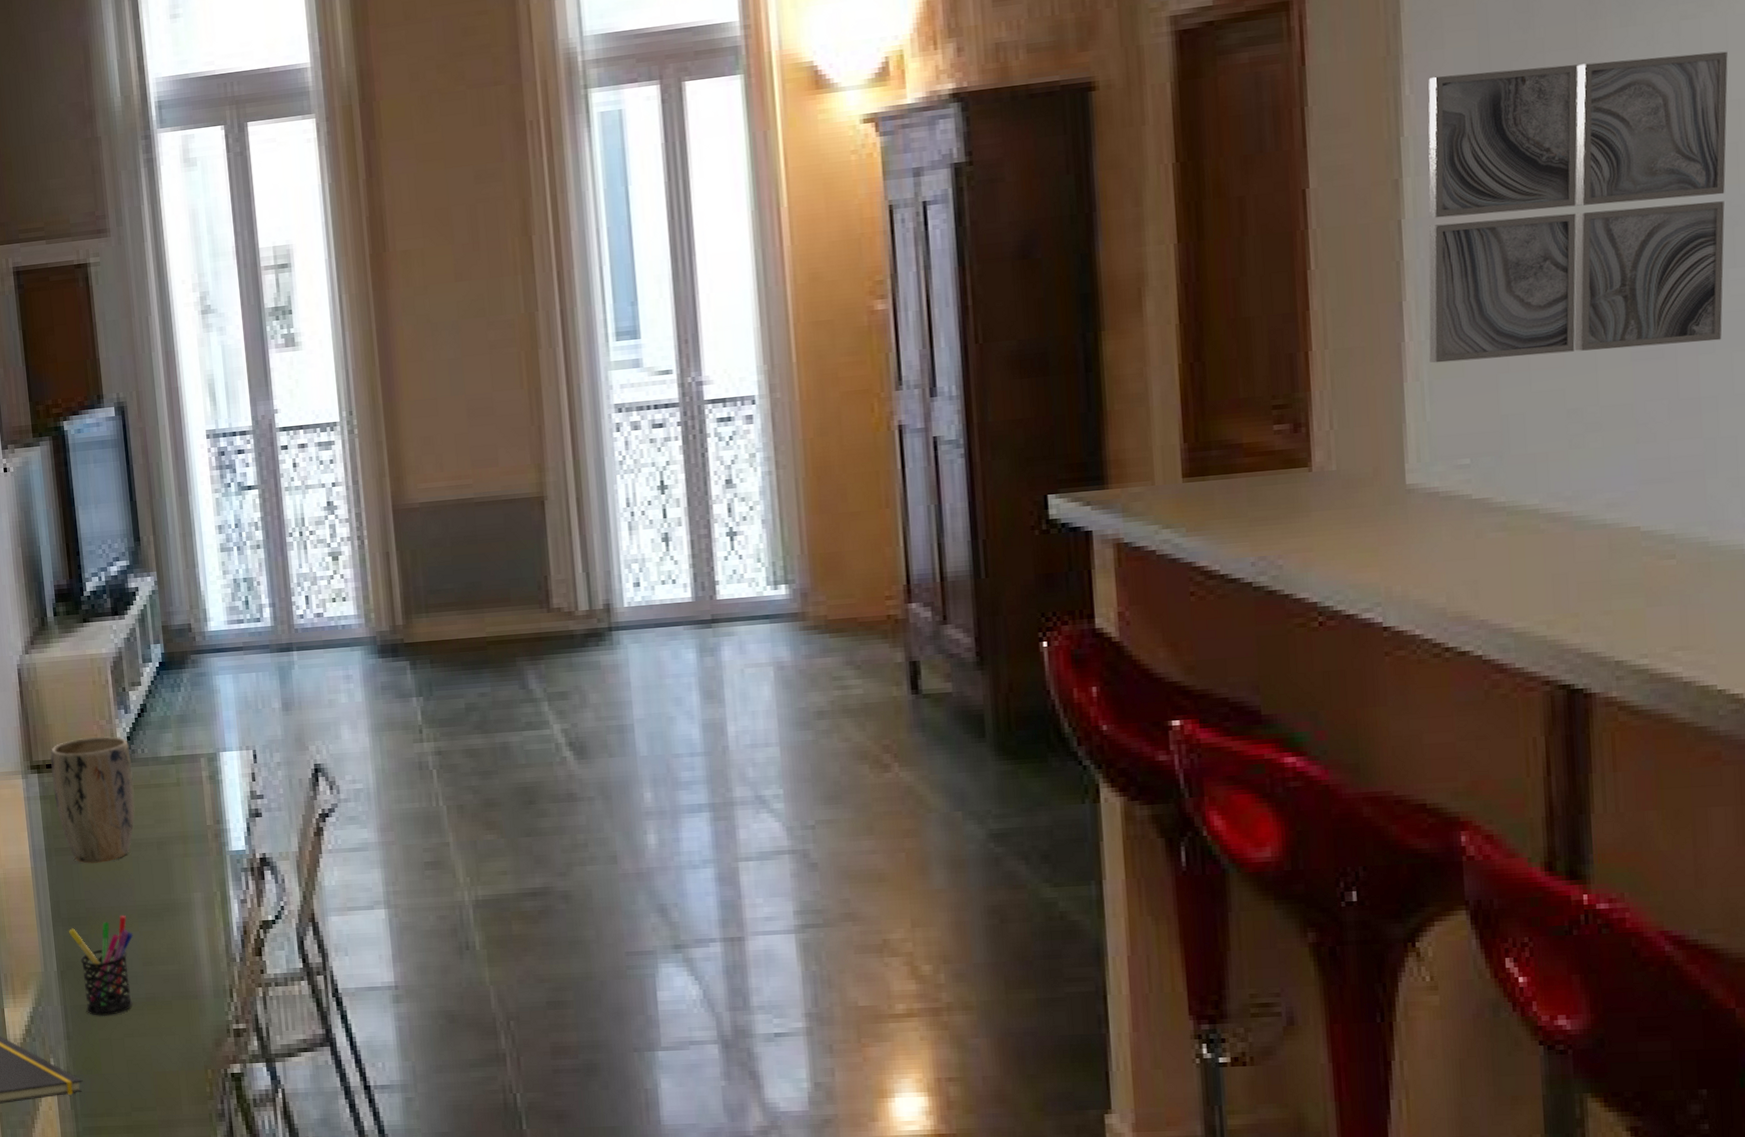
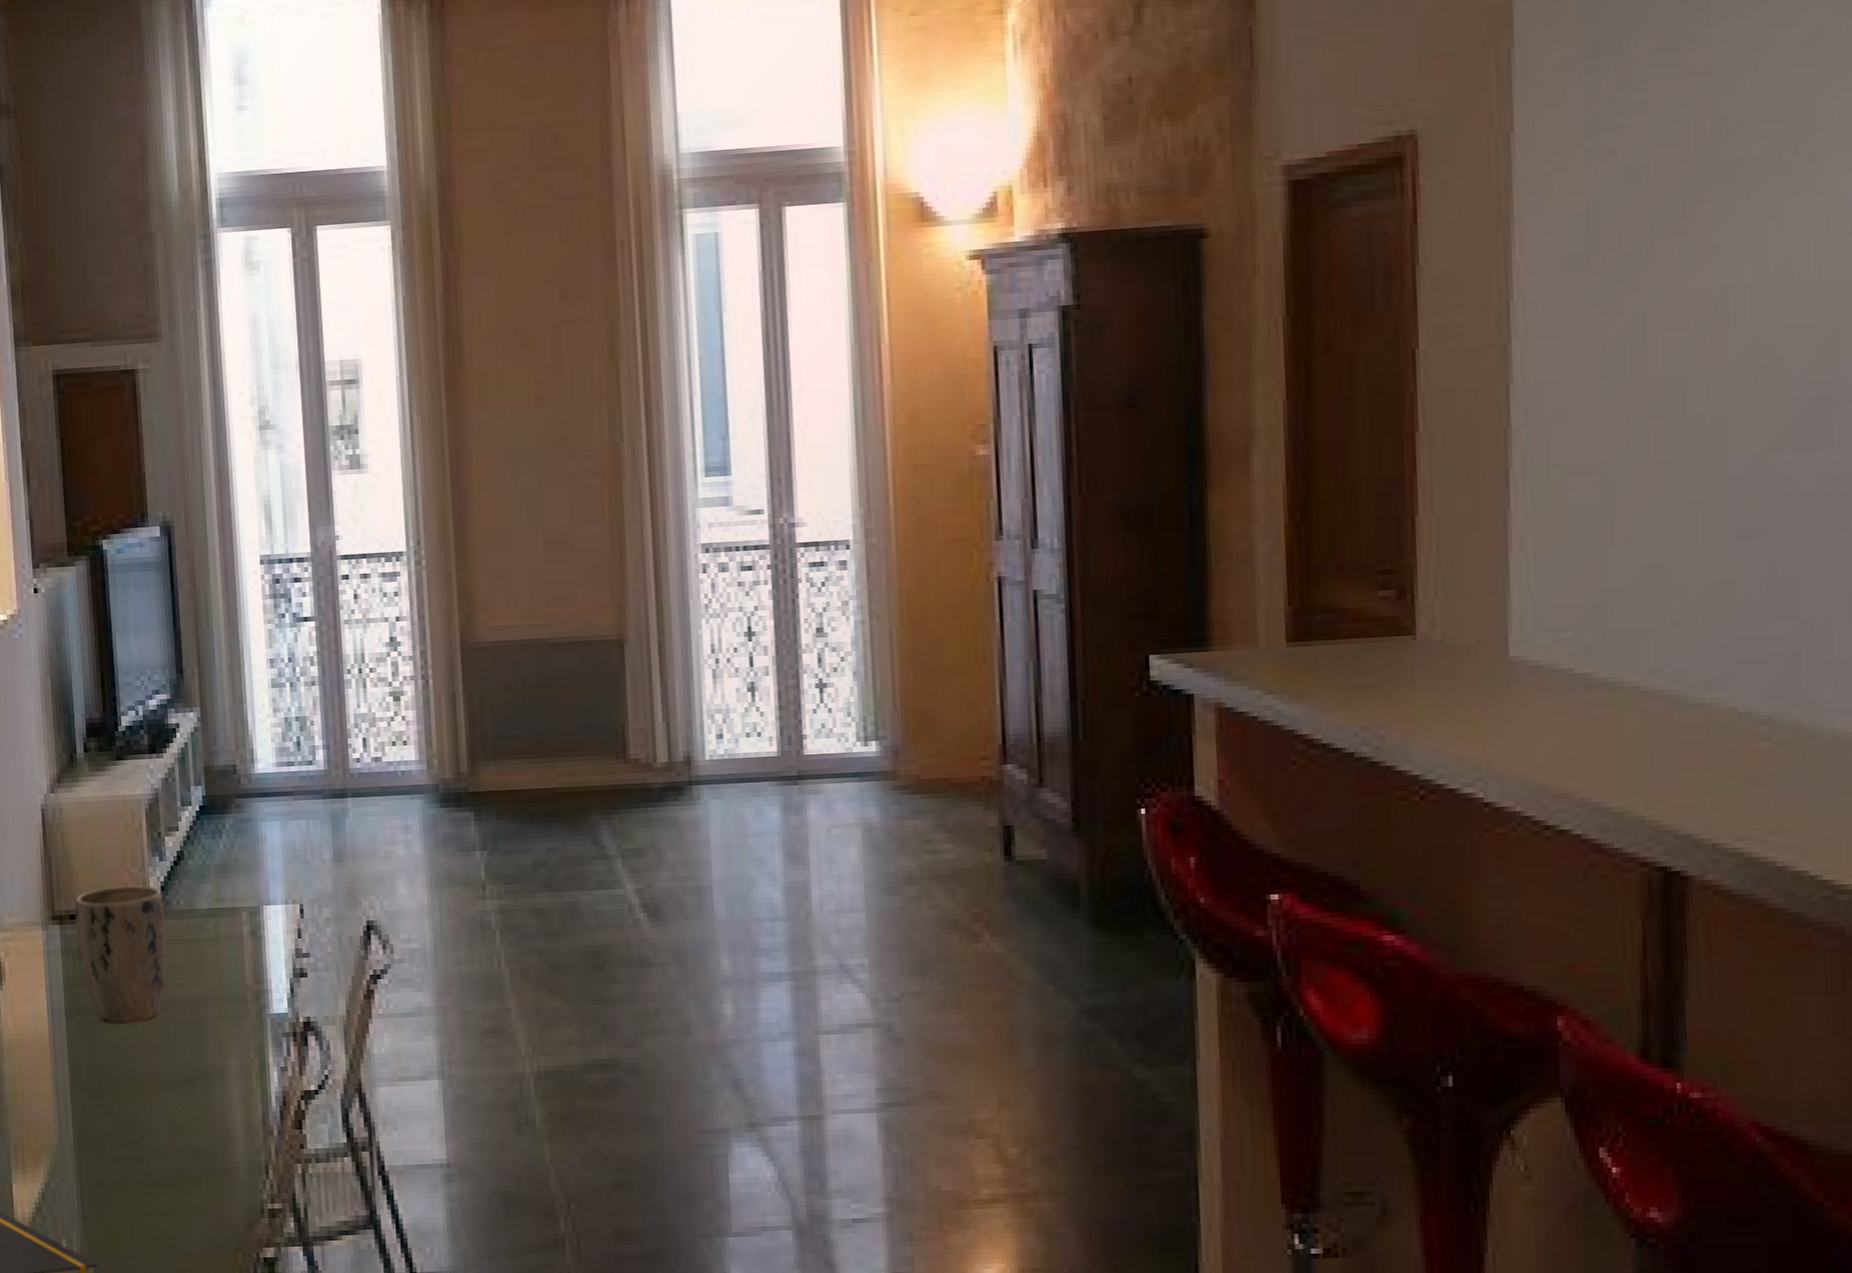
pen holder: present [69,916,133,1017] -> none [88,1083,160,1194]
wall art: present [1428,51,1728,363] -> none [1534,230,1829,533]

